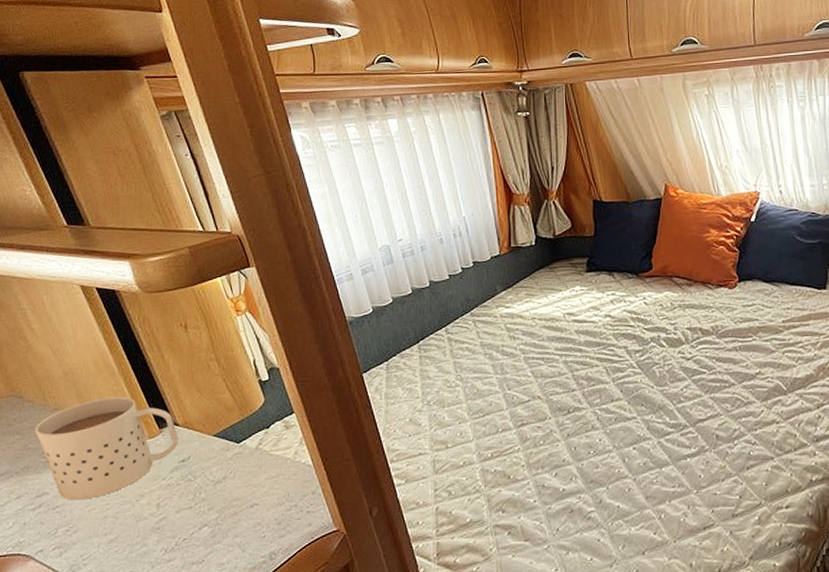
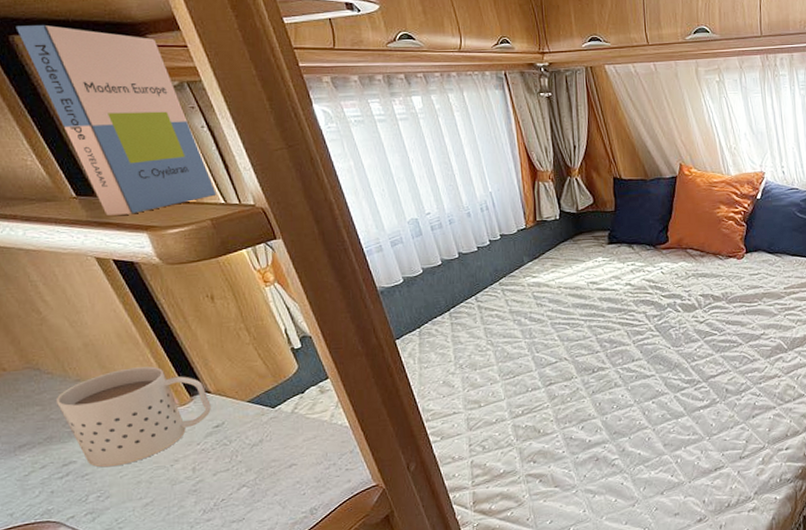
book: none [26,60,196,244] -> present [15,24,217,216]

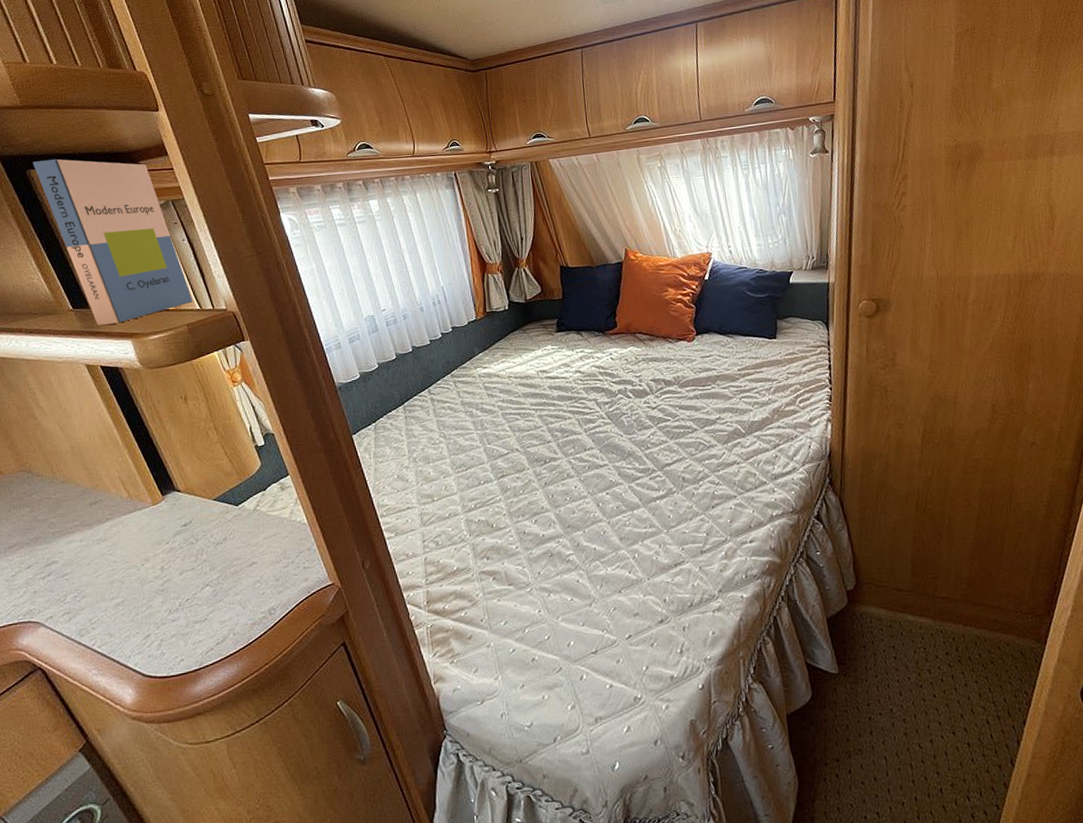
mug: present [55,366,211,468] -> none [43,467,180,568]

